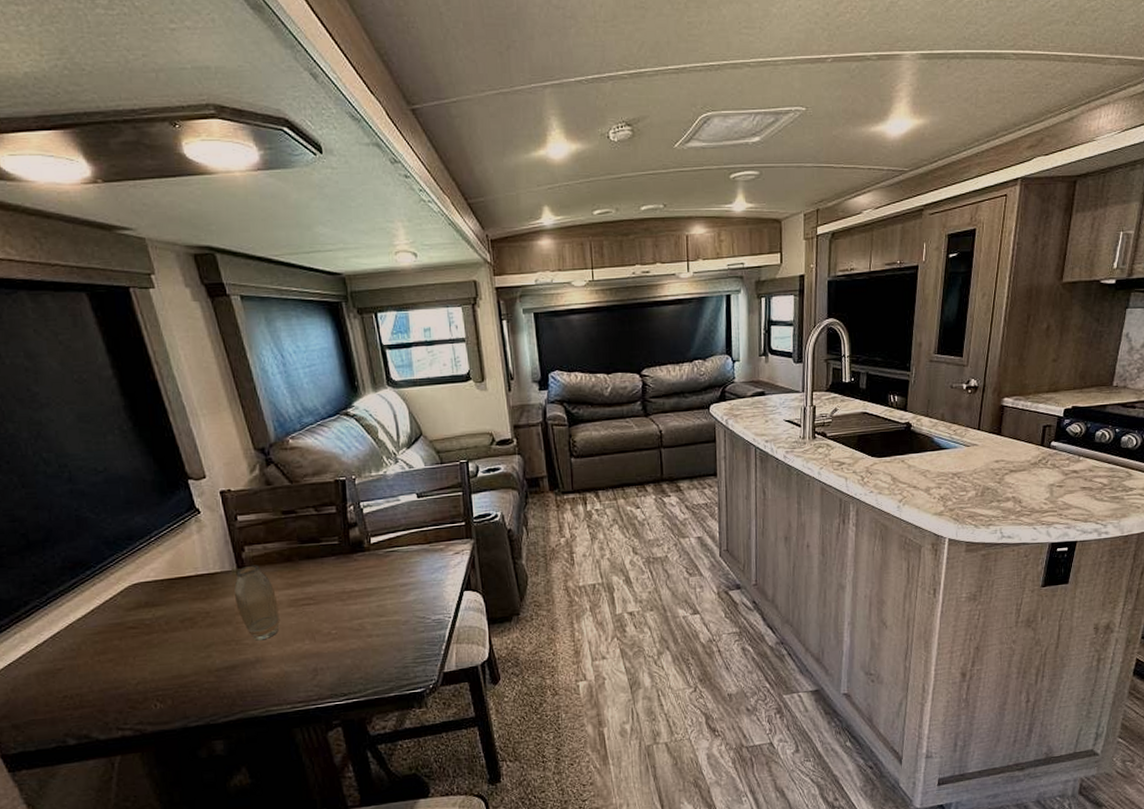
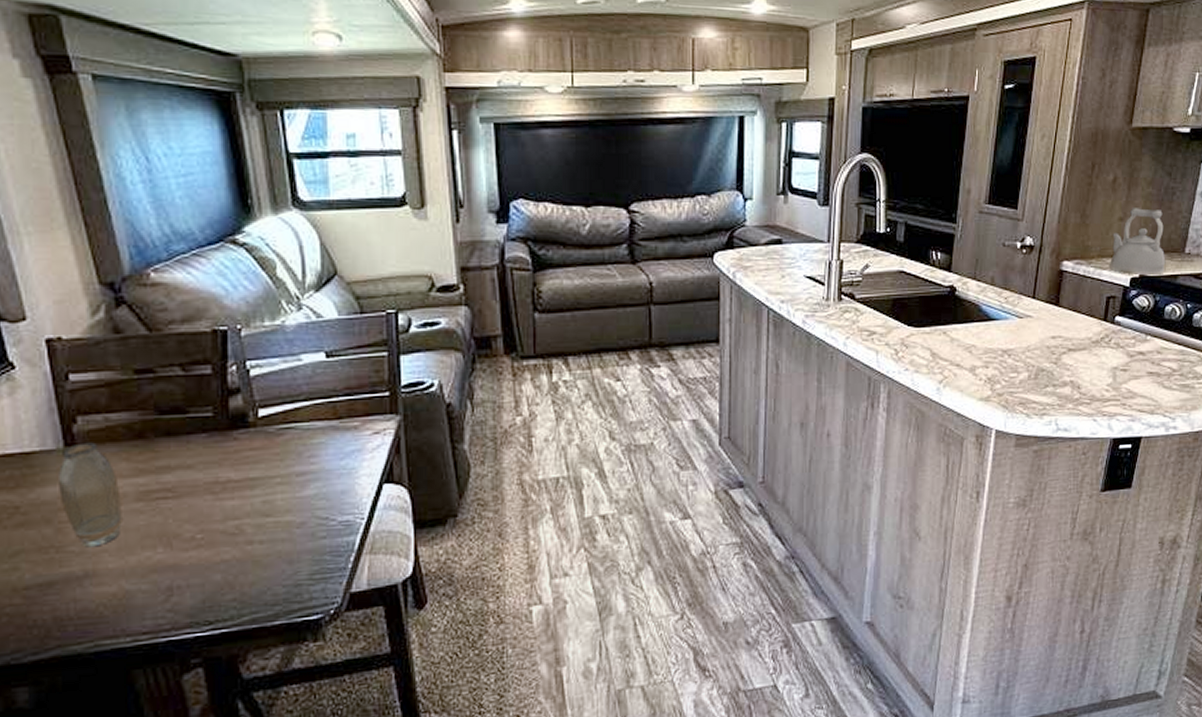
kettle: none [1044,350,1096,406] -> present [1108,208,1166,275]

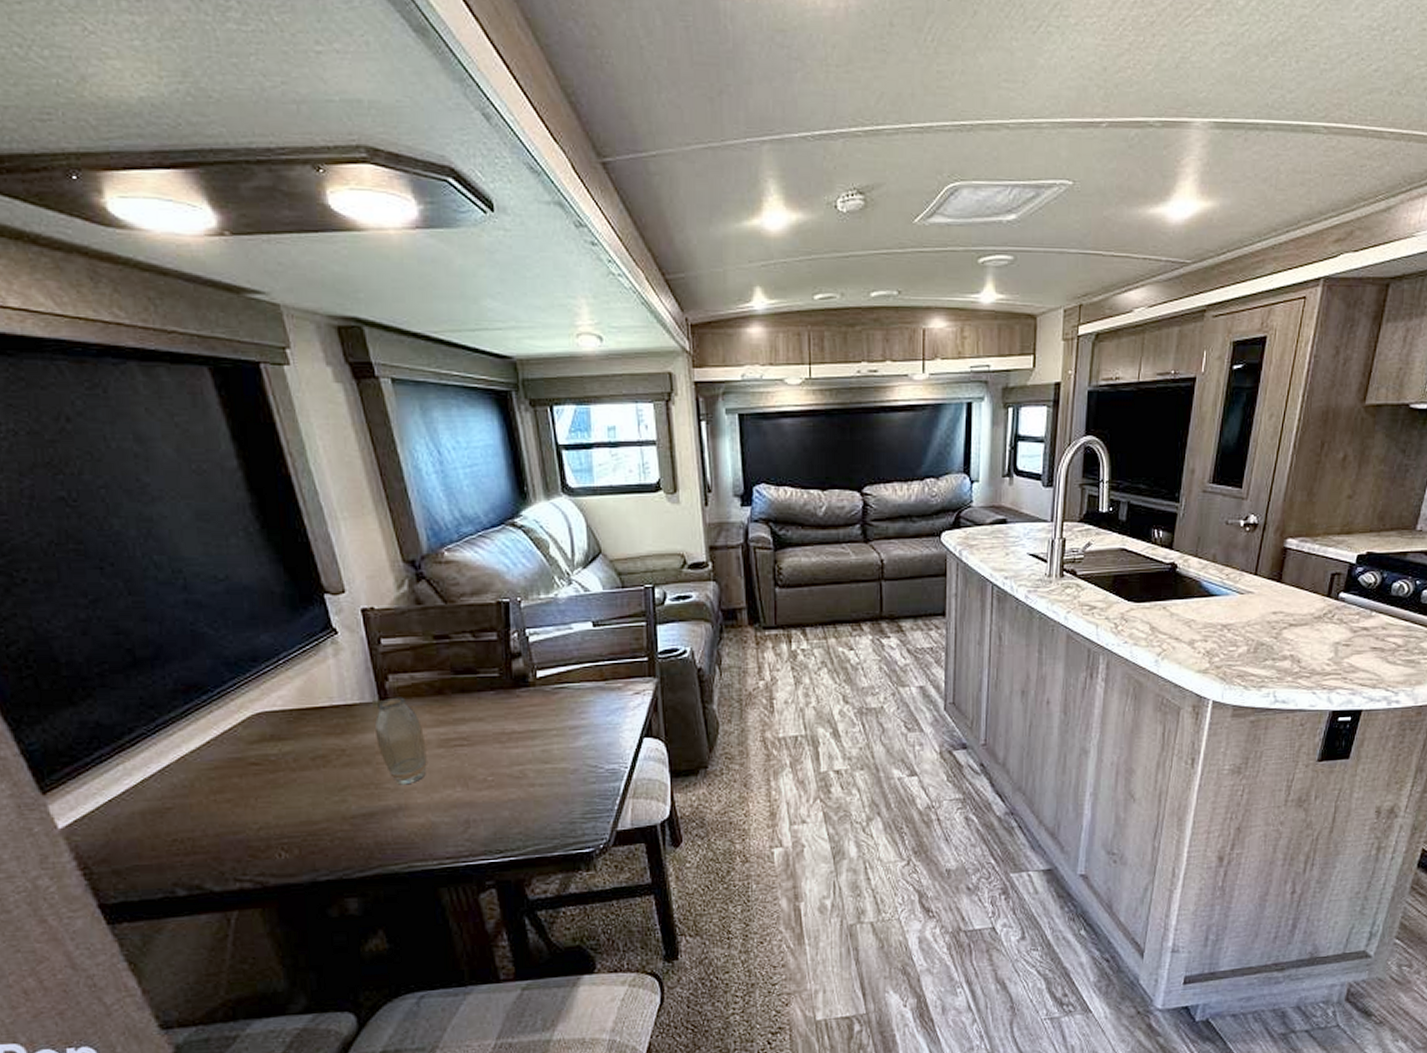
kettle: present [1108,208,1166,275] -> none [1334,486,1396,552]

